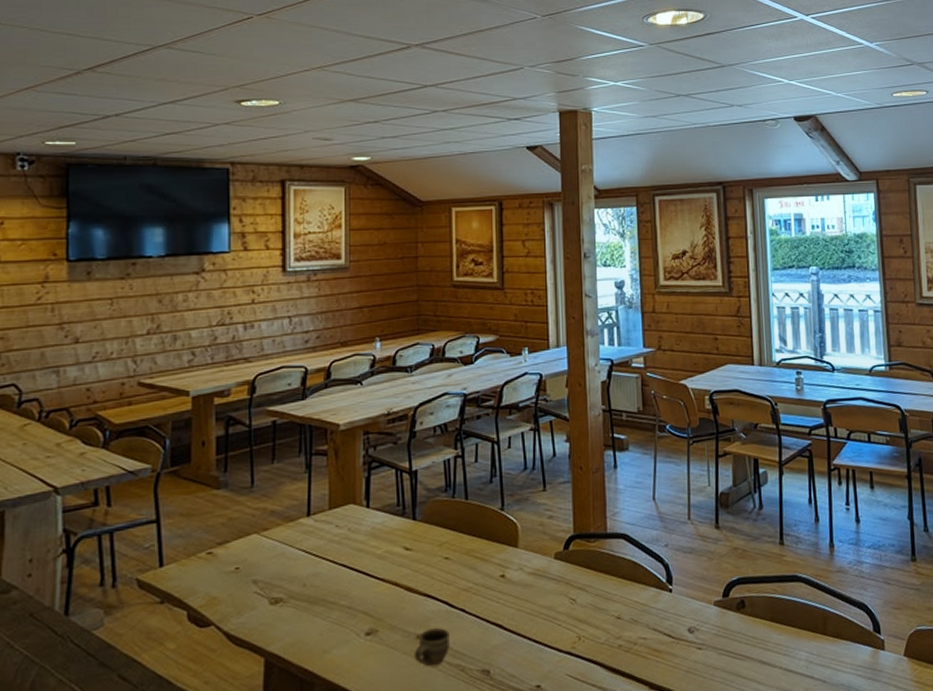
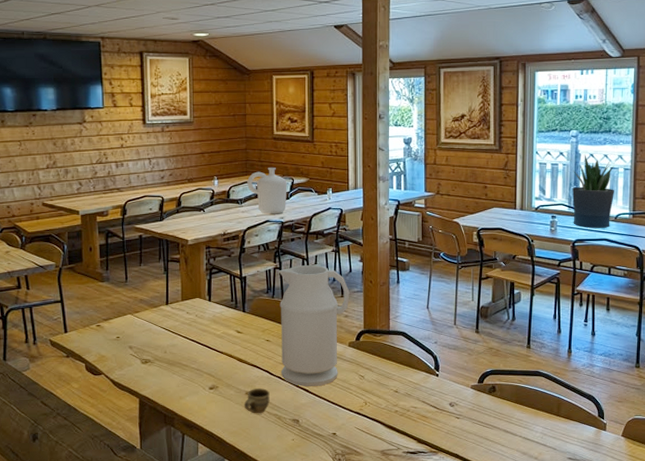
water jug: none [419,323,471,385] -> present [247,168,287,214]
water jug: none [460,450,554,621] -> present [278,265,350,387]
planter: none [816,295,867,386] -> present [572,154,615,229]

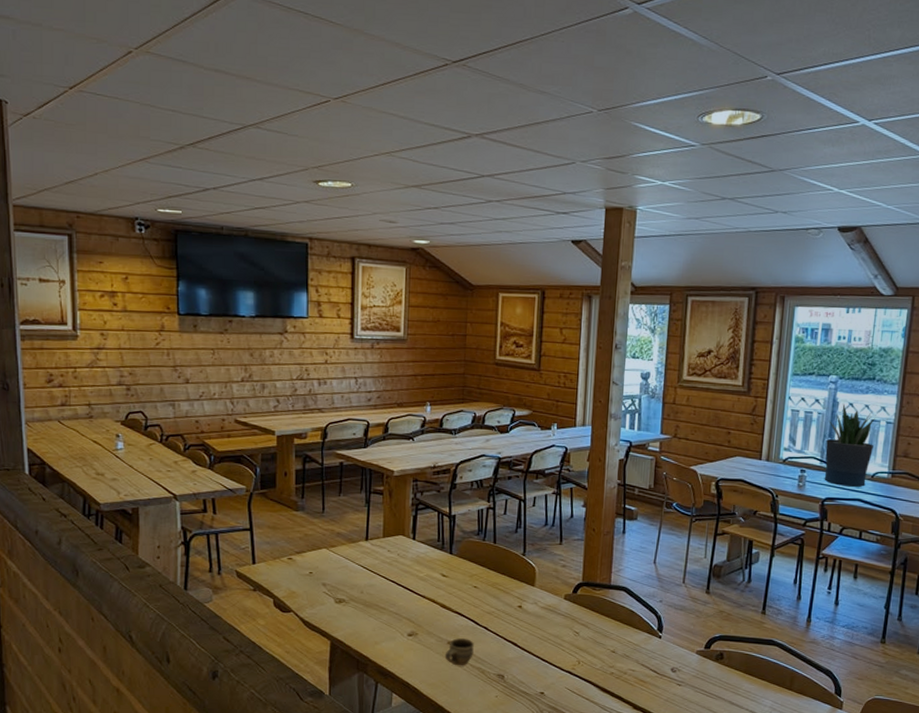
water jug: present [247,168,287,214] -> none [463,396,508,449]
water jug: present [278,265,350,387] -> none [487,507,570,641]

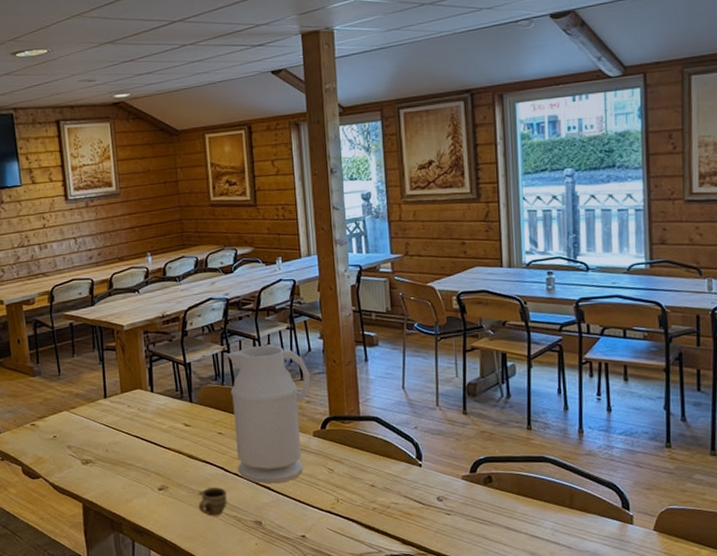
water jug: none [487,507,570,641] -> present [226,345,311,484]
planter: present [824,403,876,488] -> none [570,196,626,285]

